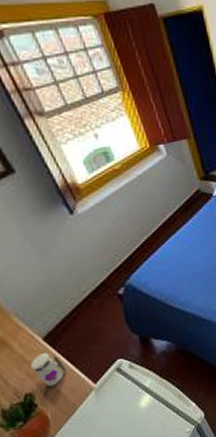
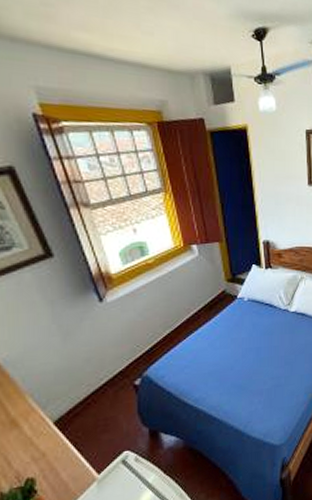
toy: present [30,352,67,387] -> none [37,437,73,473]

